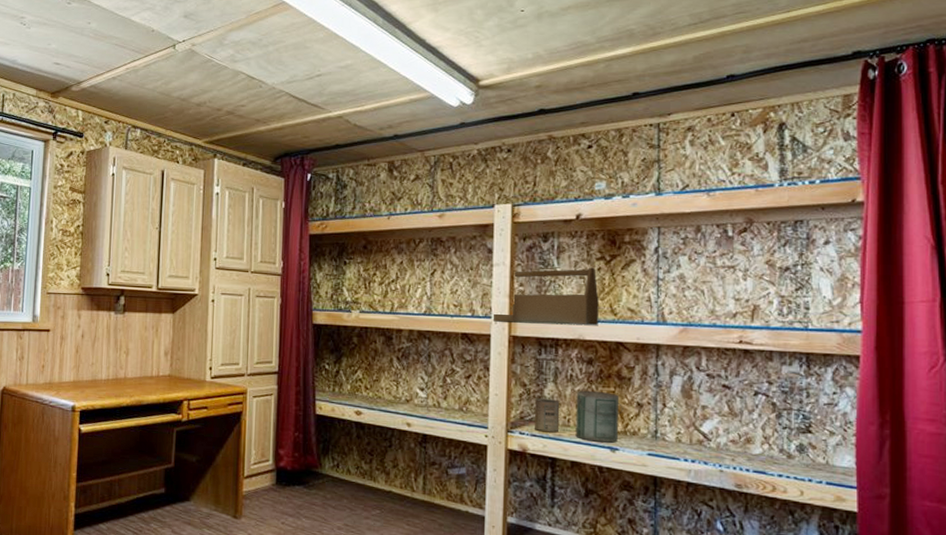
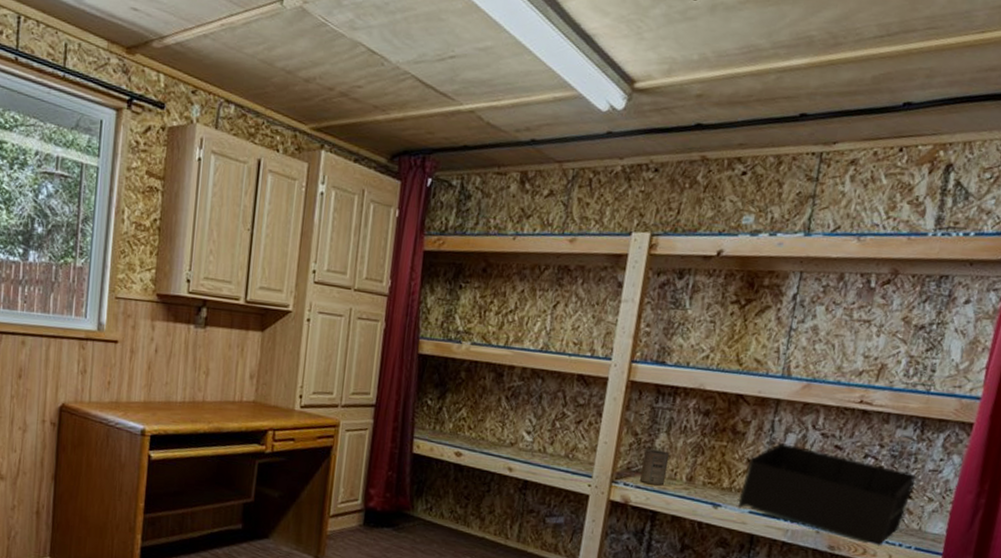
tool box: present [492,267,599,326] -> none [612,309,728,376]
paint can: present [575,390,624,443] -> none [680,443,733,499]
storage bin: none [635,386,812,483] -> present [737,443,917,547]

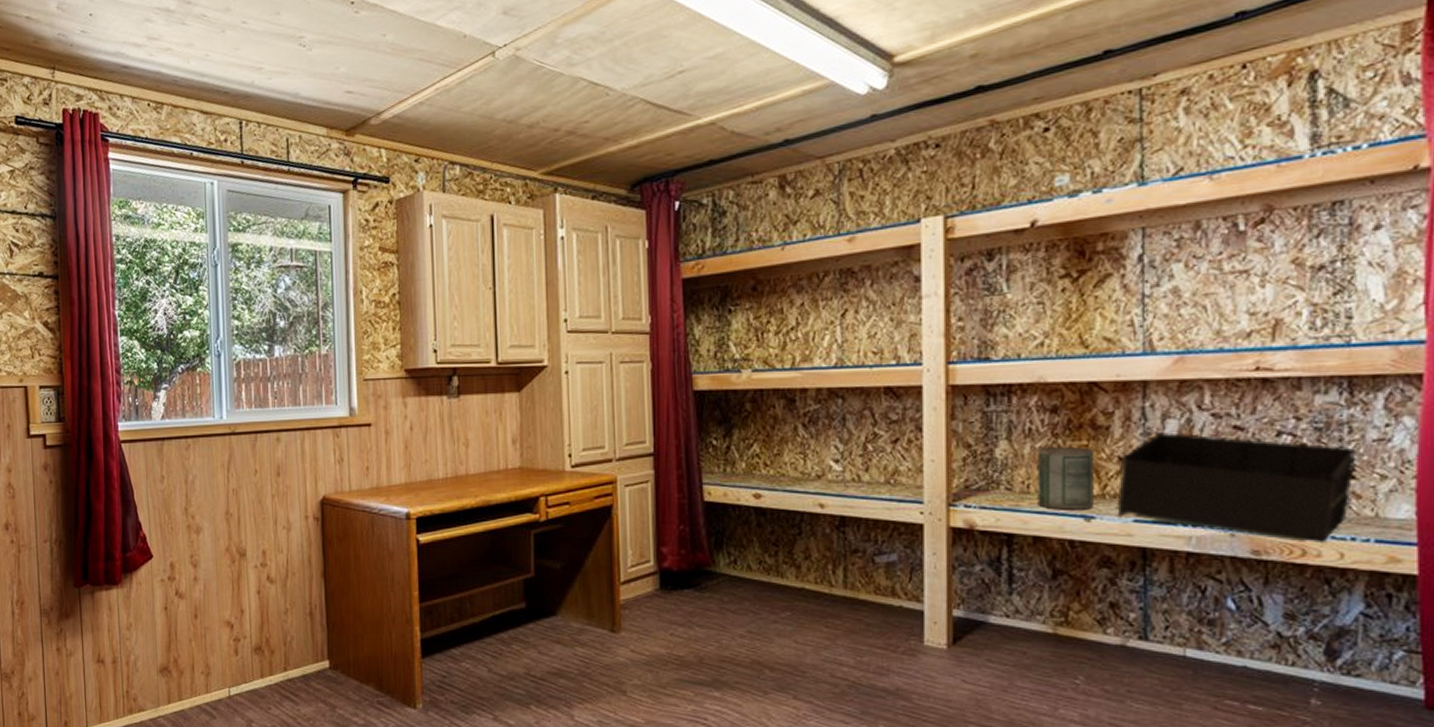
paint can: present [639,448,670,486] -> none [983,460,1017,503]
paint can: none [680,443,733,499] -> present [1037,446,1100,510]

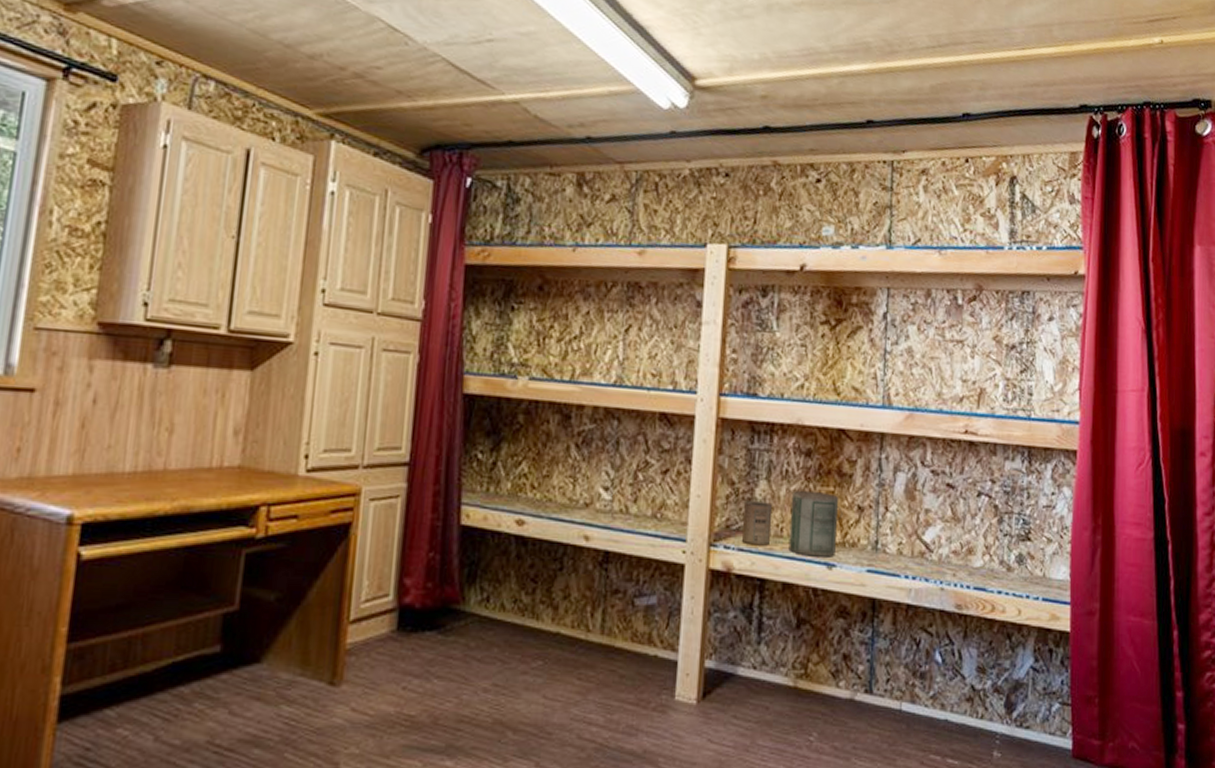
paint can: none [983,460,1017,503] -> present [741,499,773,546]
storage bin: present [1117,432,1356,544] -> none [853,484,1032,601]

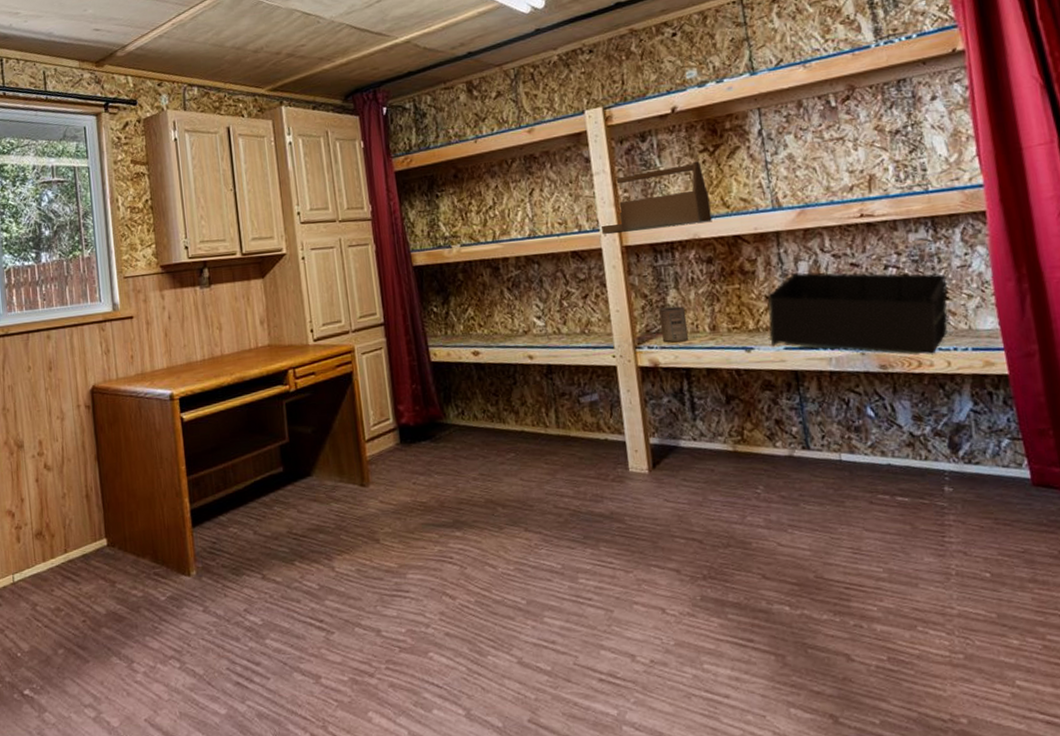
tool box: none [698,332,821,408] -> present [600,161,712,235]
paint can: present [788,490,843,557] -> none [700,290,752,345]
storage bin: none [853,484,1032,601] -> present [767,272,948,356]

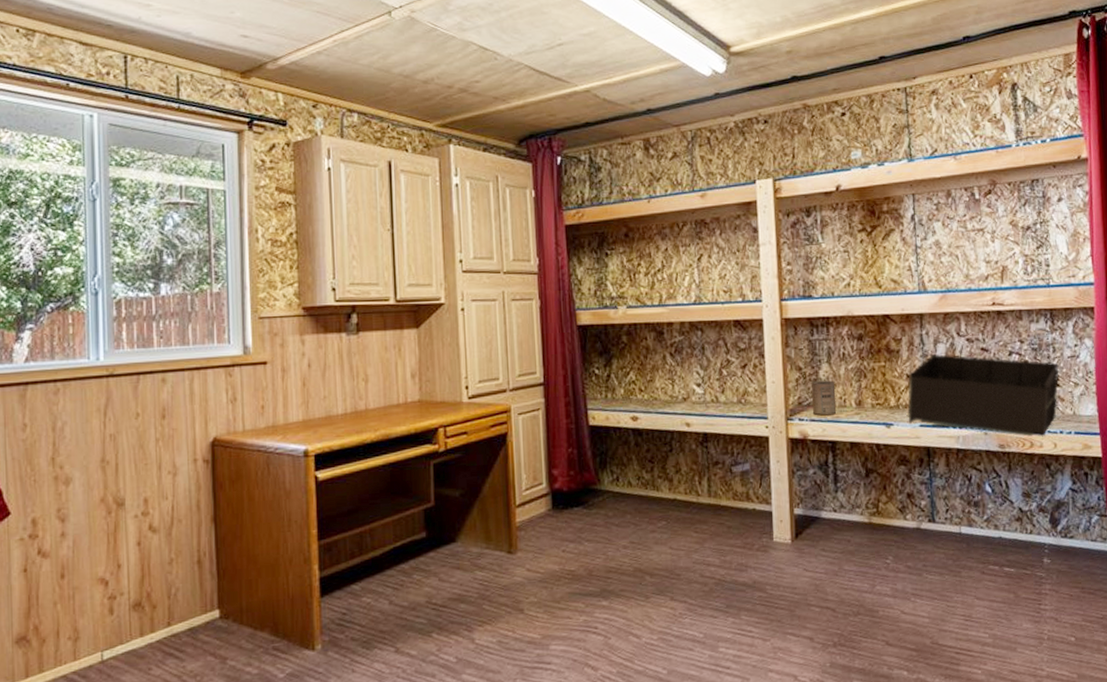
tool box: present [600,161,712,235] -> none [763,240,865,306]

